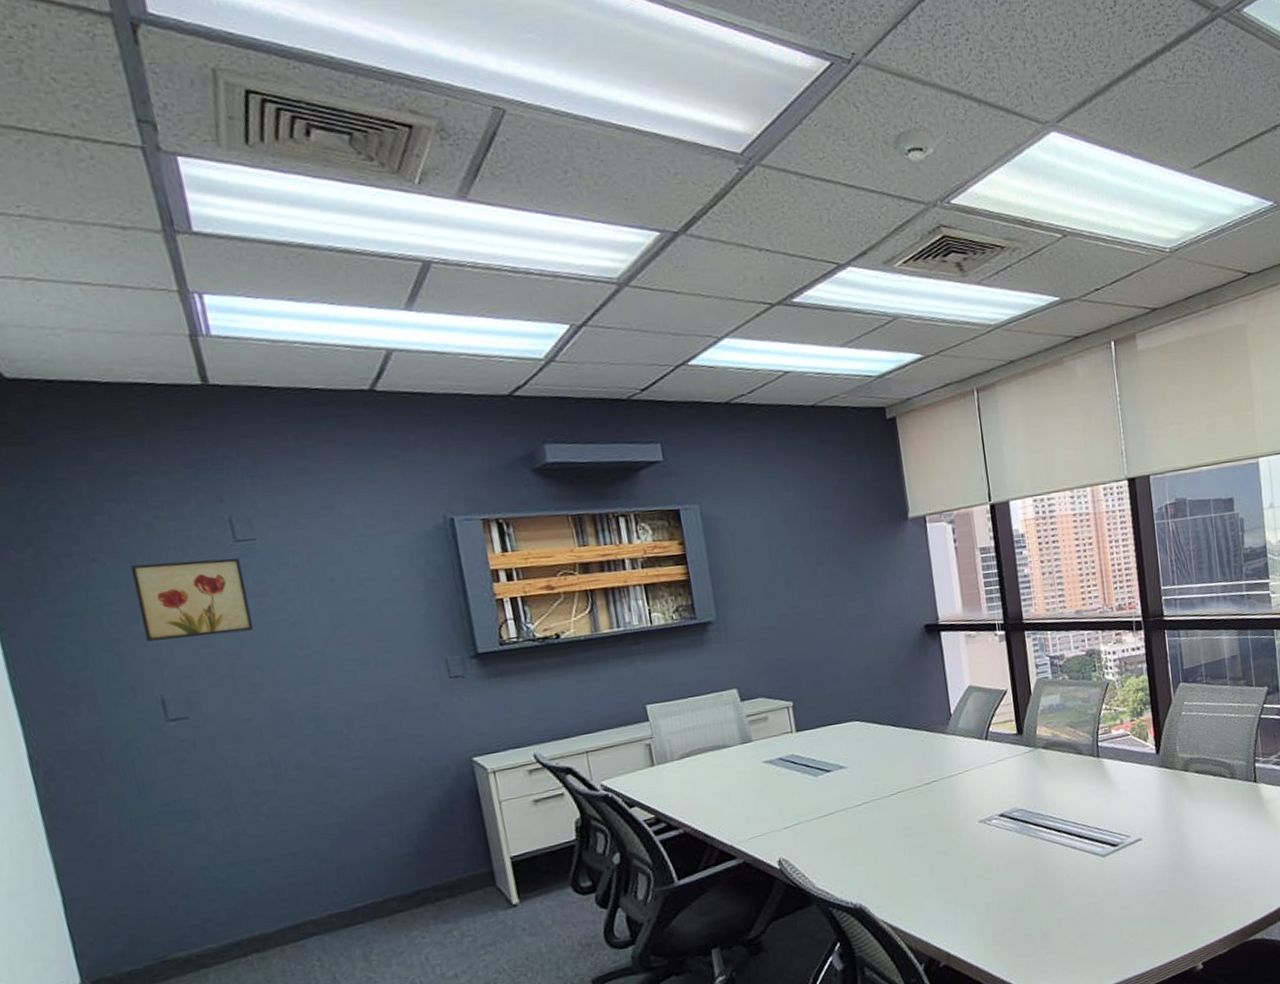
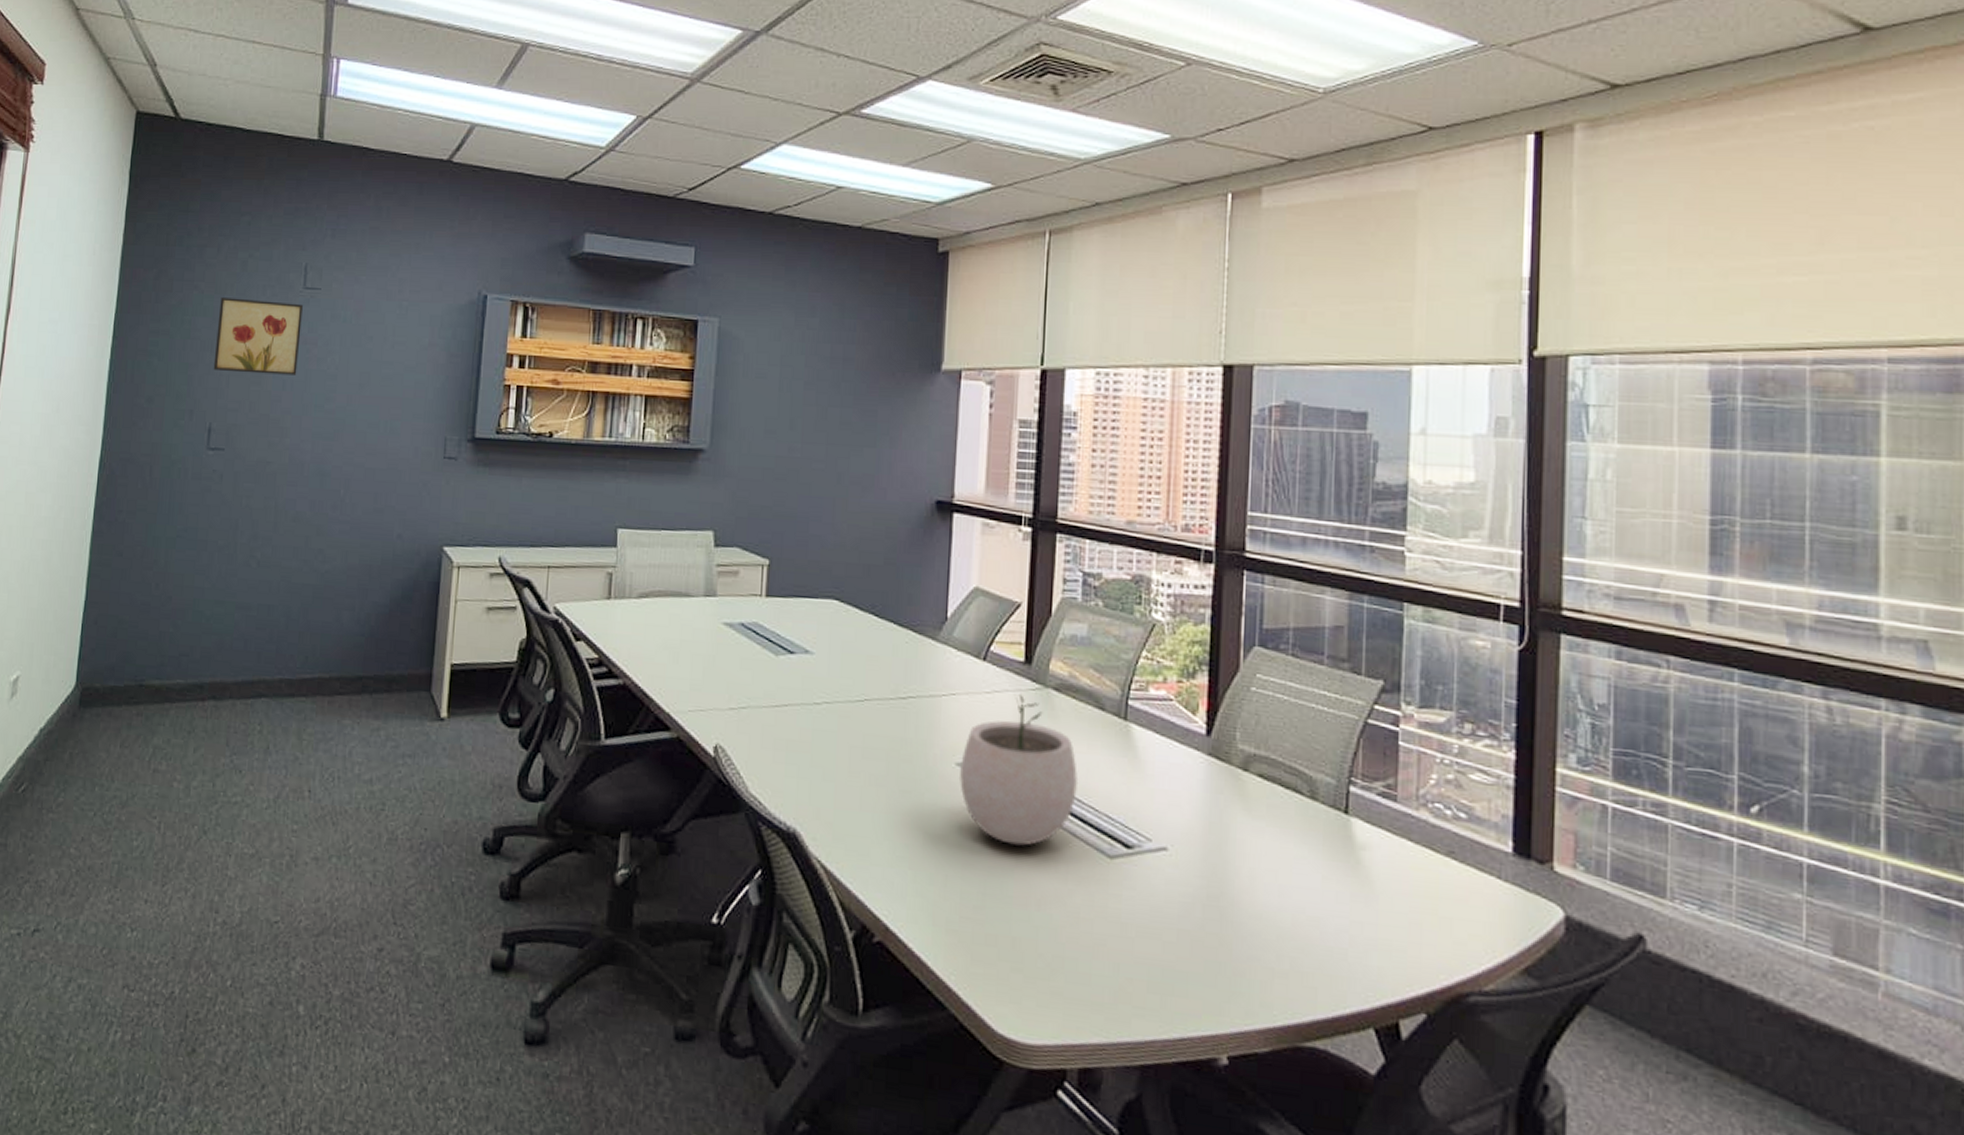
plant pot: none [982,757,1072,868] -> present [960,693,1079,846]

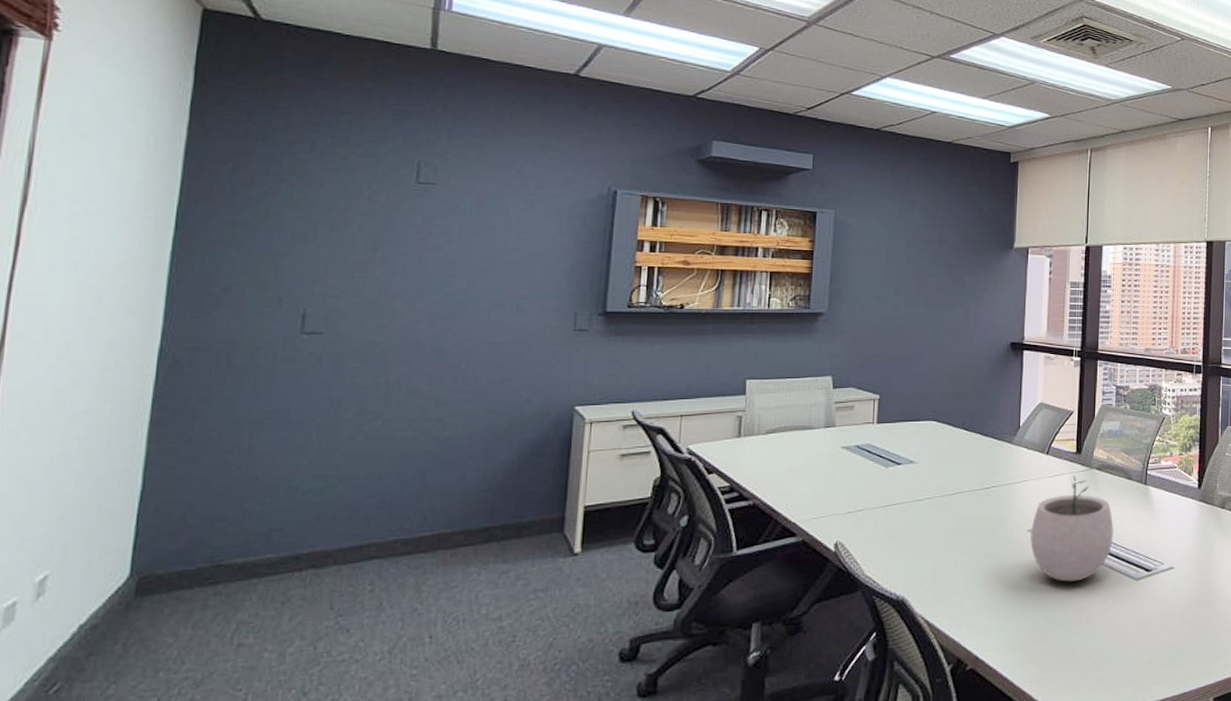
wall art: present [213,297,303,376] -> none [307,191,415,262]

